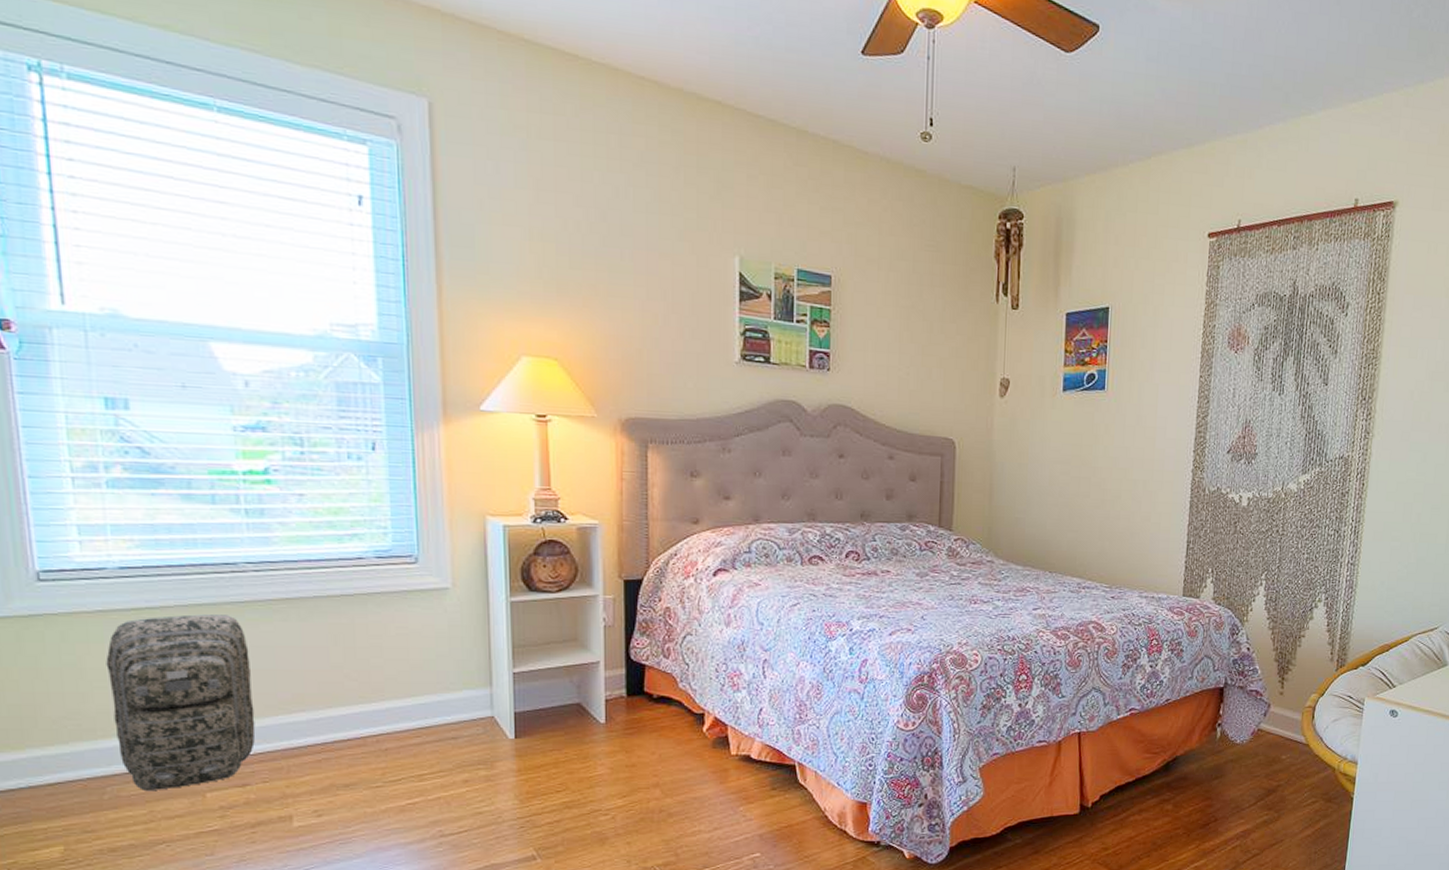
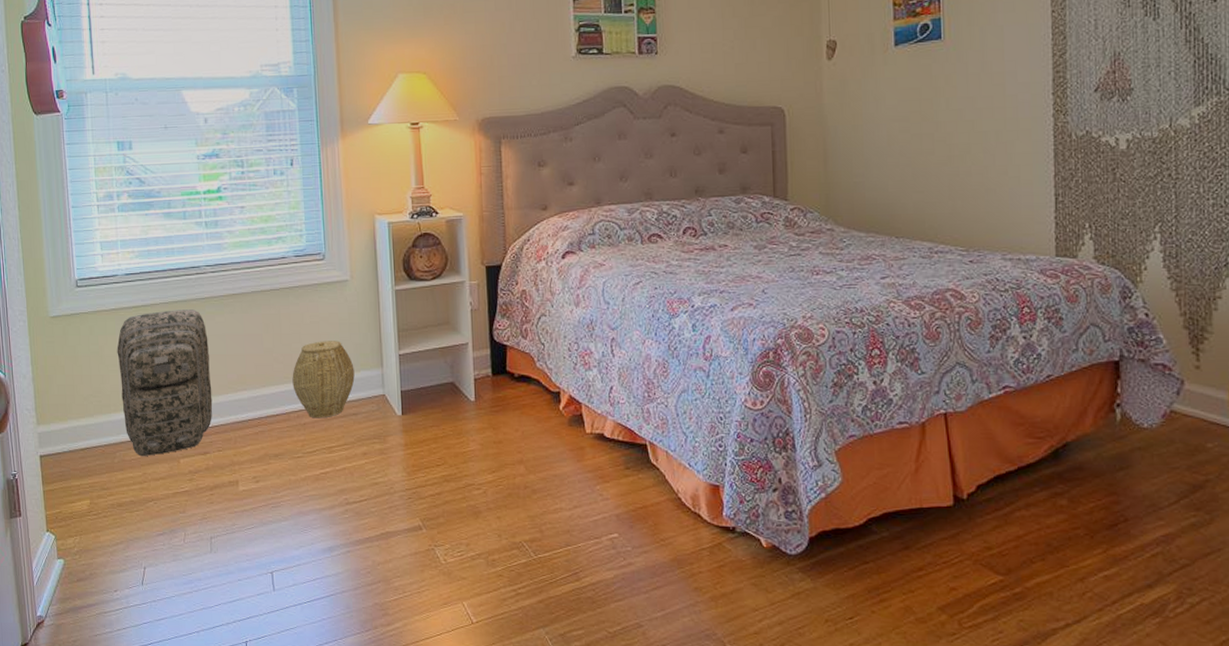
woven basket: none [370,656,455,743] -> present [292,341,355,419]

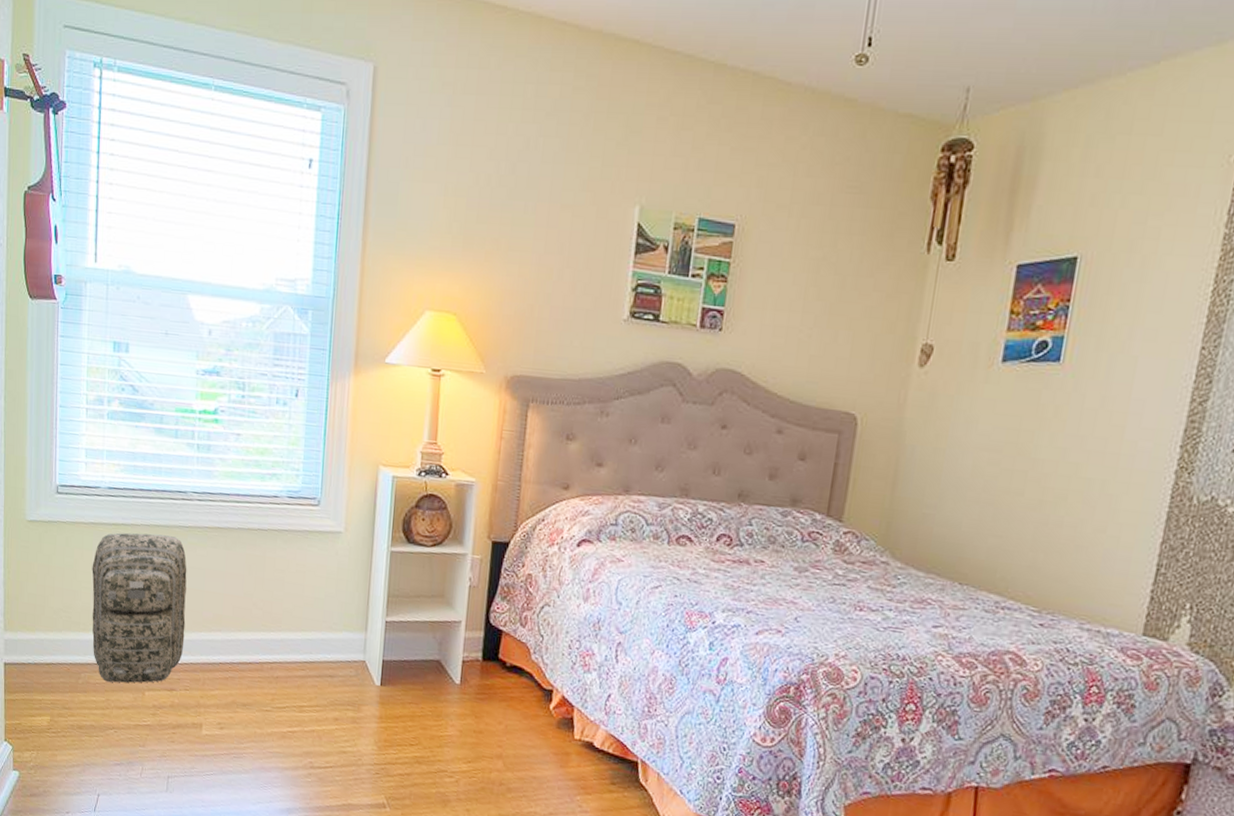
woven basket: present [292,341,355,419] -> none [269,592,337,675]

